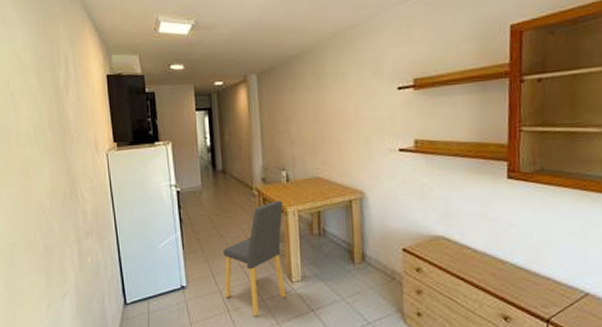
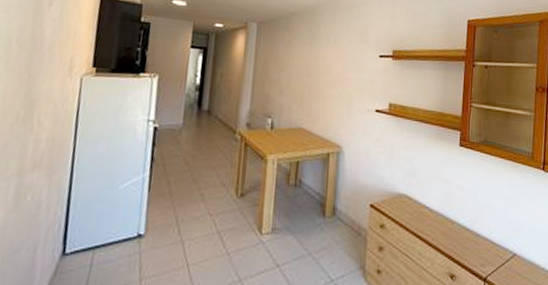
dining chair: present [223,200,286,317] -> none [186,146,264,272]

